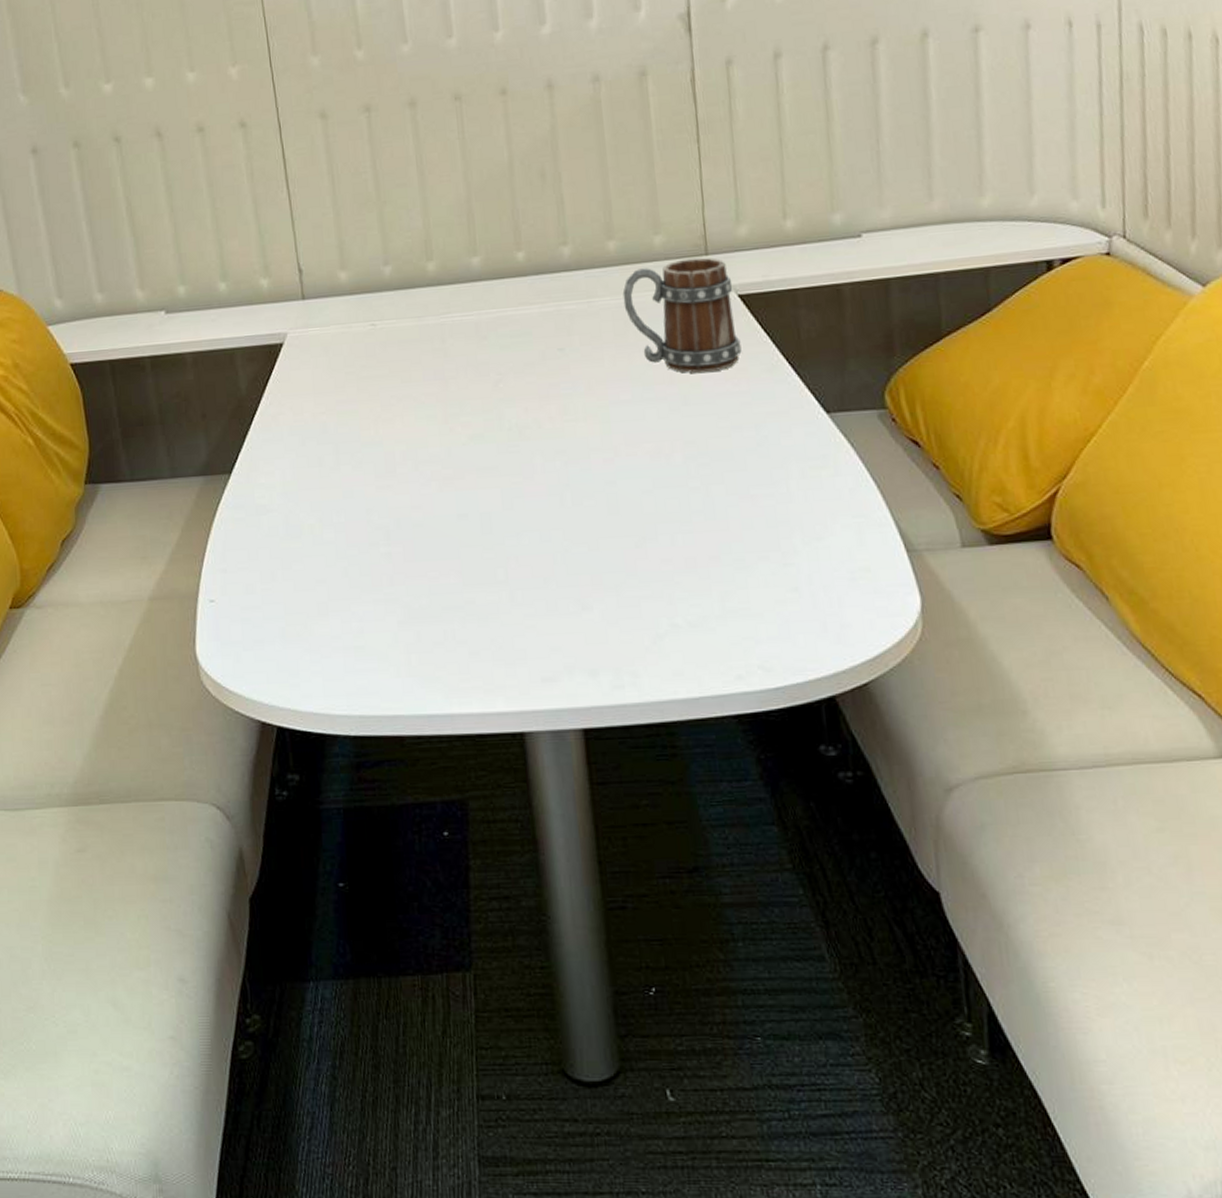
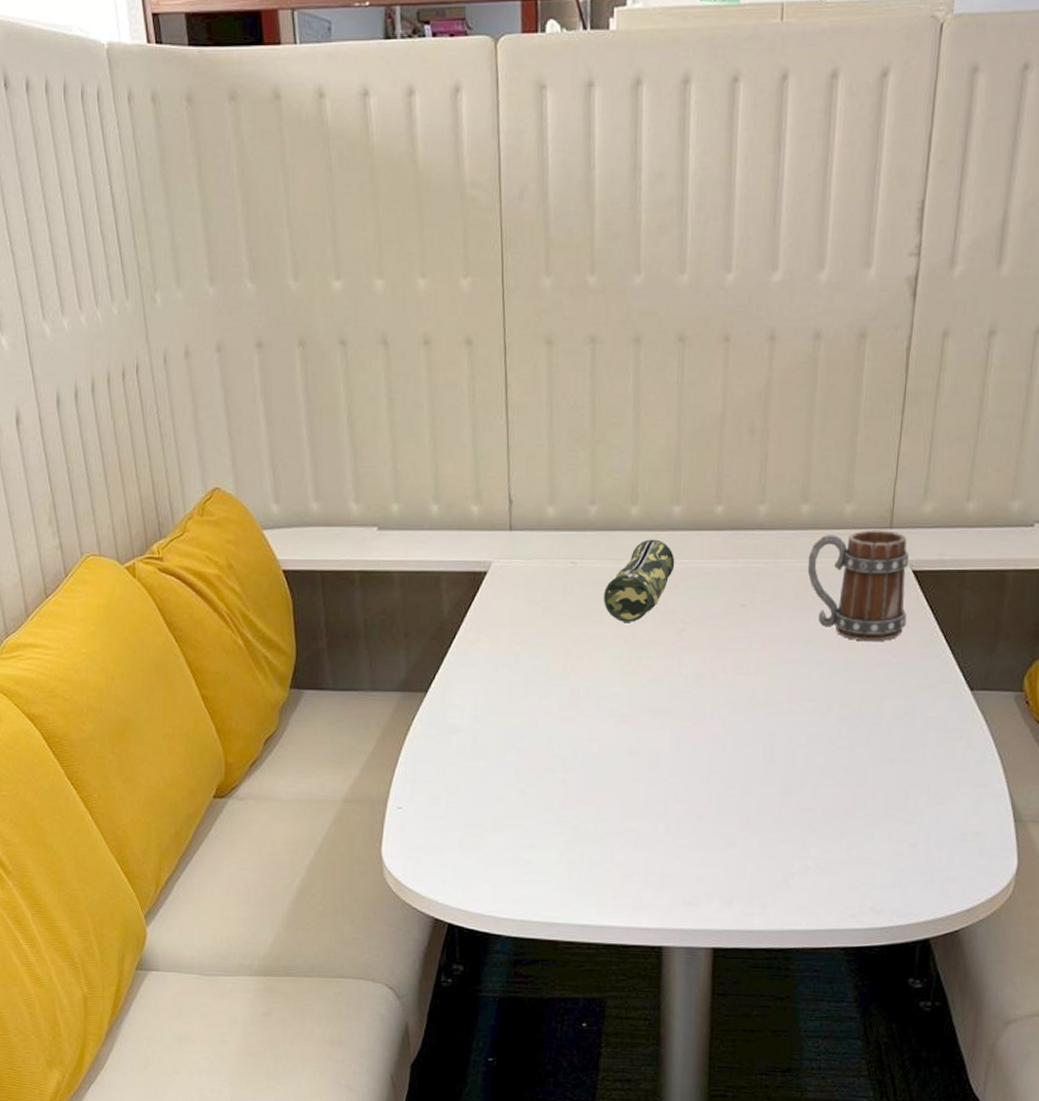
pencil case: none [409,292,481,380] -> present [604,539,675,622]

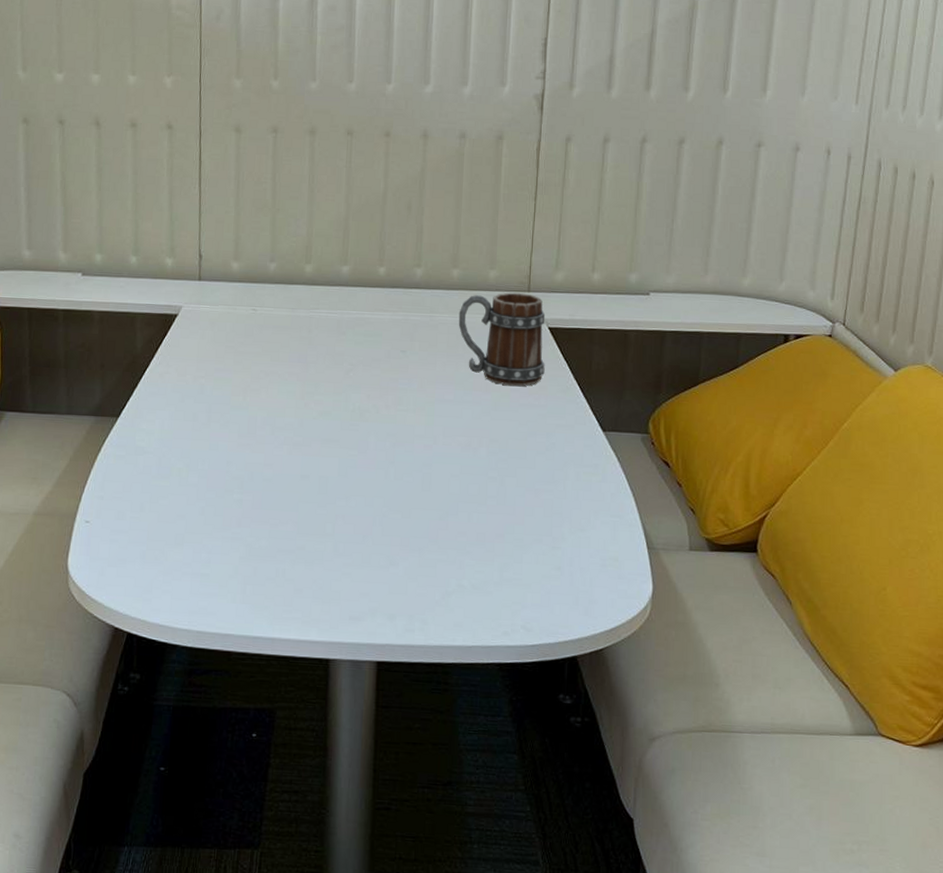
pencil case: present [604,539,675,622] -> none [280,292,343,362]

